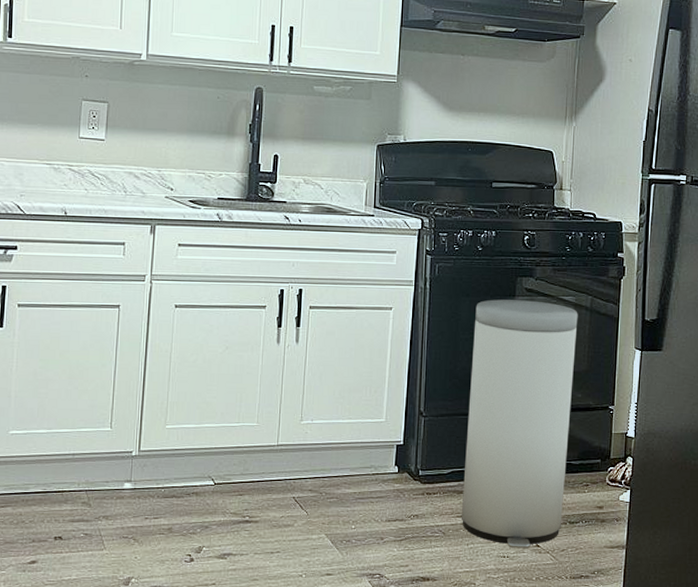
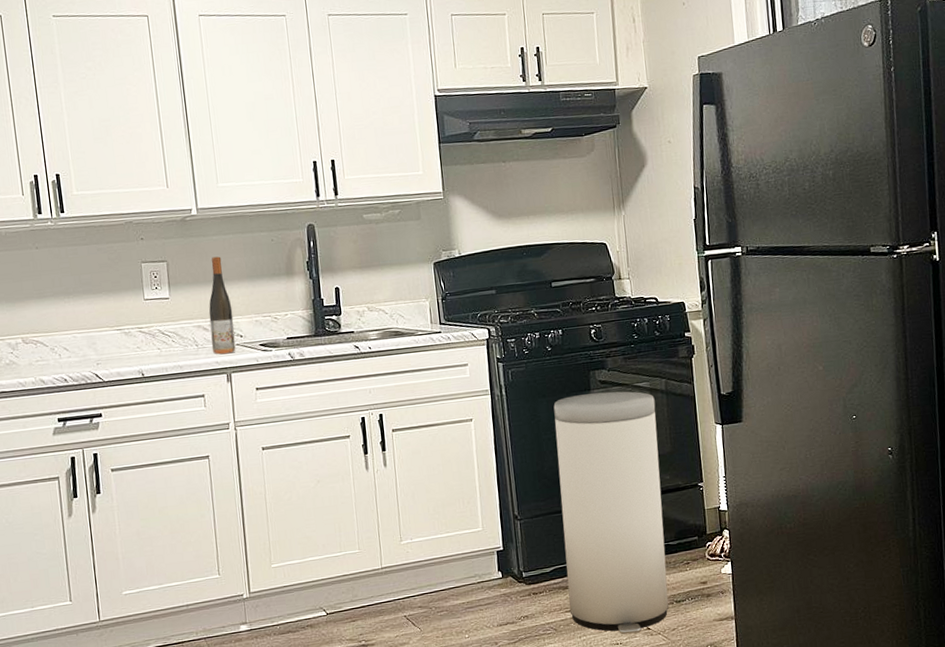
wine bottle: none [140,105,167,205] -> present [208,256,236,355]

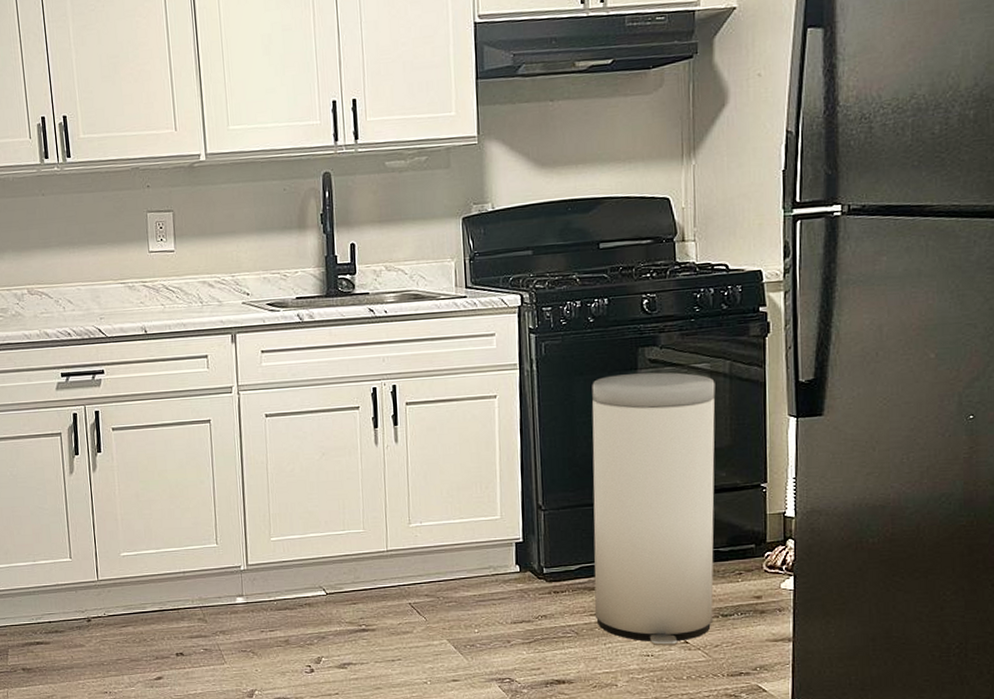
wine bottle: present [208,256,236,355] -> none [214,206,242,314]

